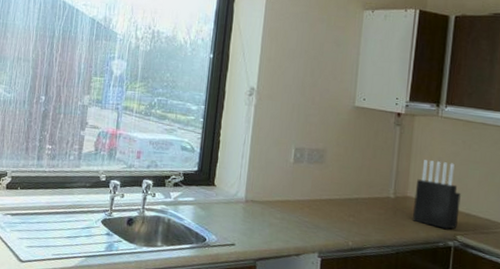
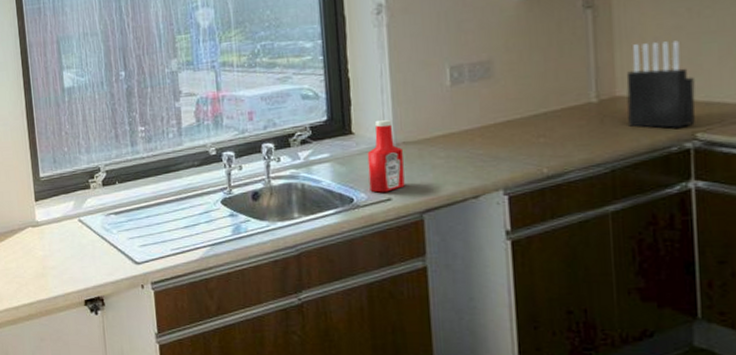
ketchup bottle: none [220,178,250,239] -> present [367,119,405,193]

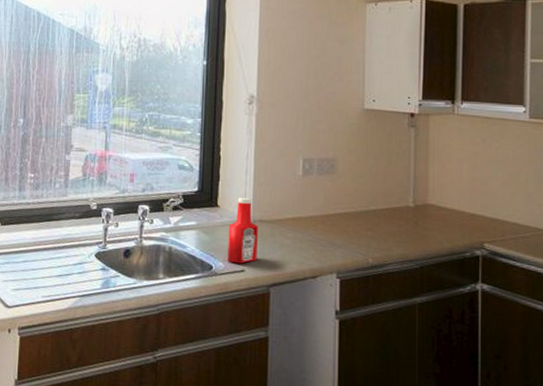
knife block: present [626,40,696,128] -> none [434,163,485,237]

